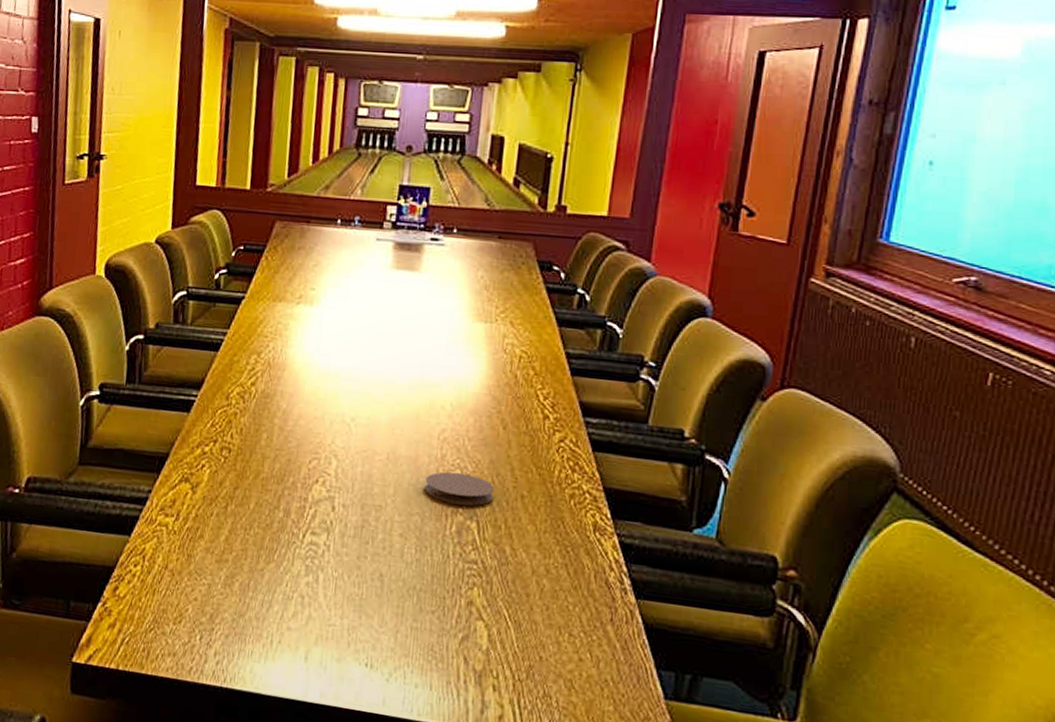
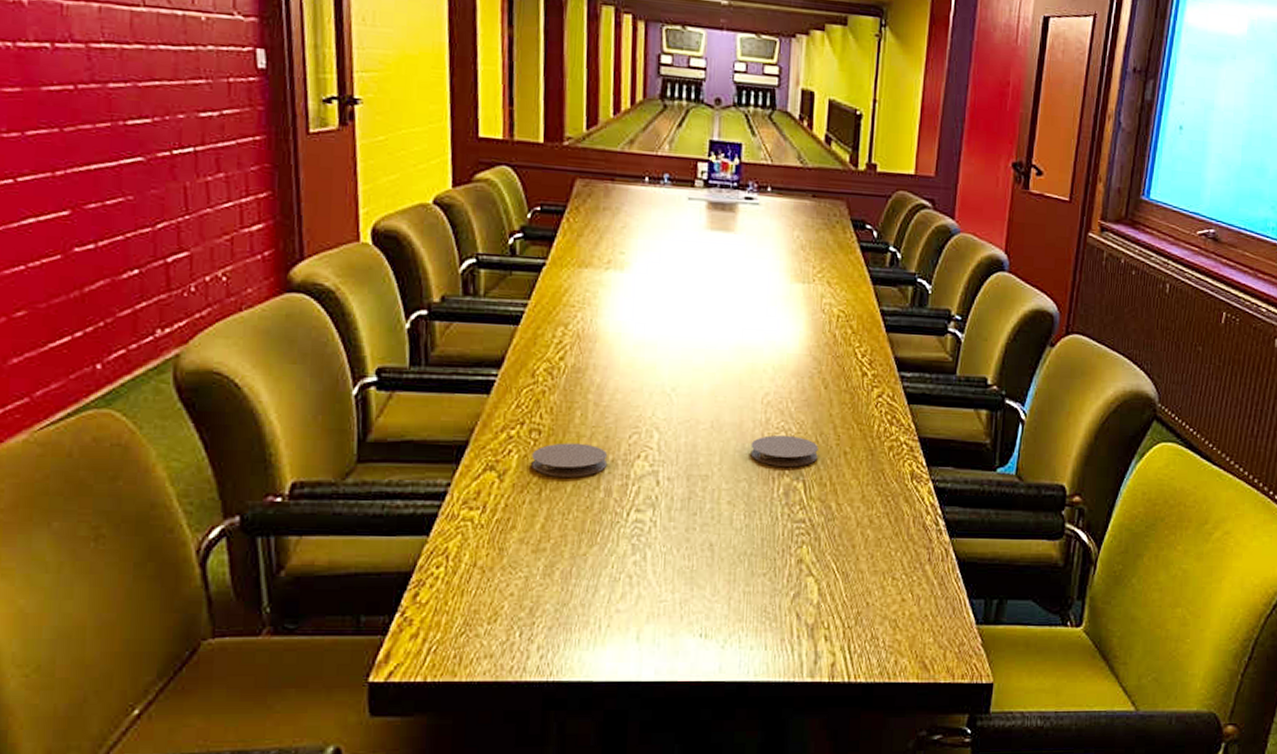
coaster: none [220,462,289,496] -> present [531,443,608,477]

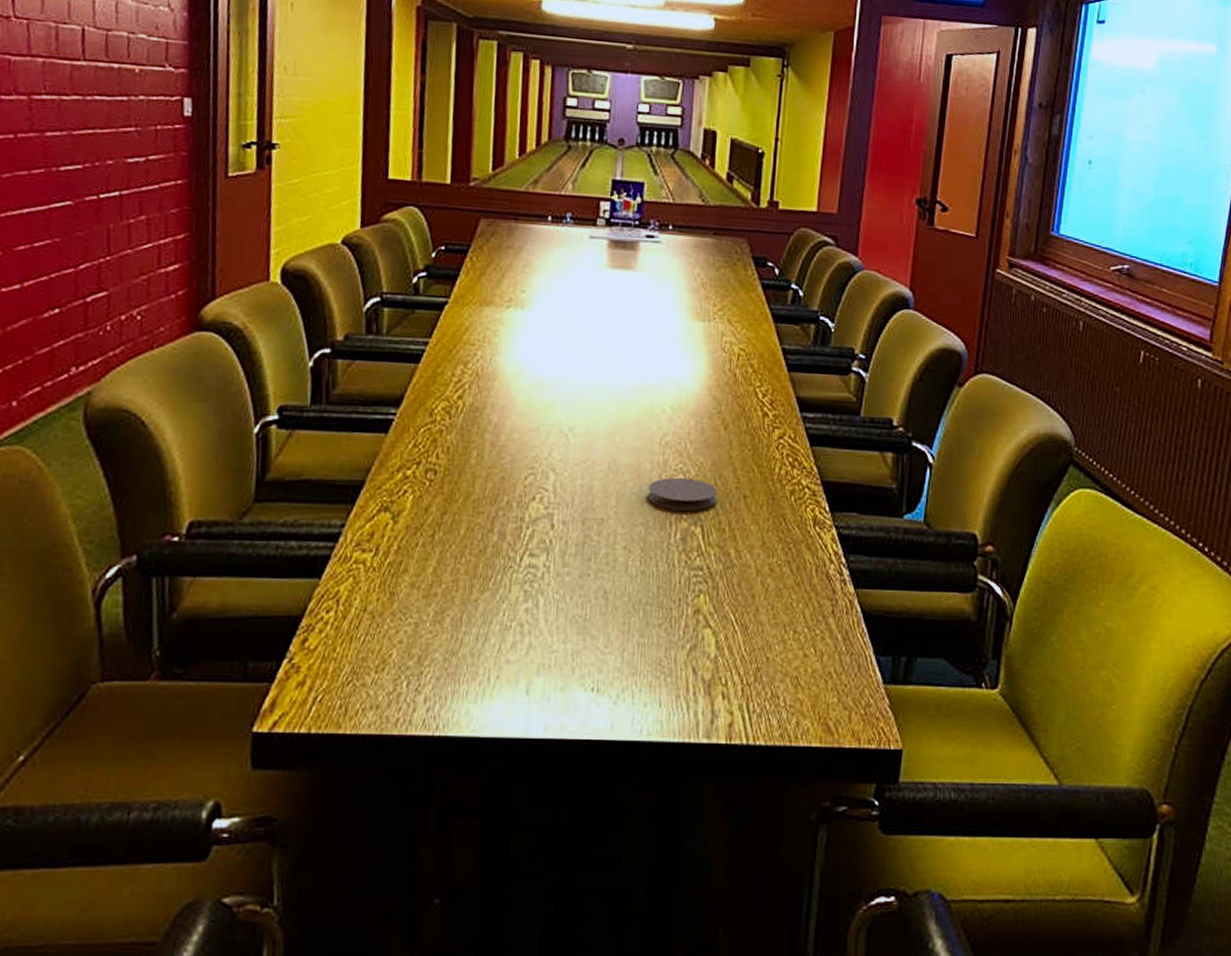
coaster: present [531,443,608,477] -> none [426,483,503,519]

